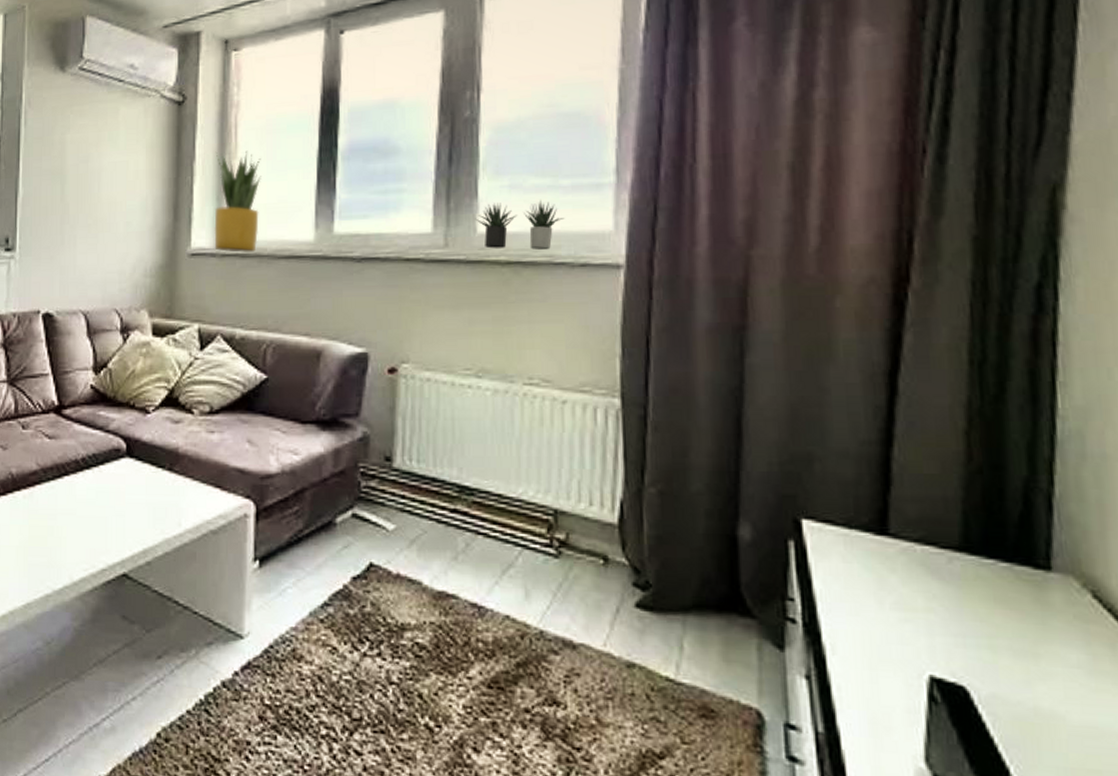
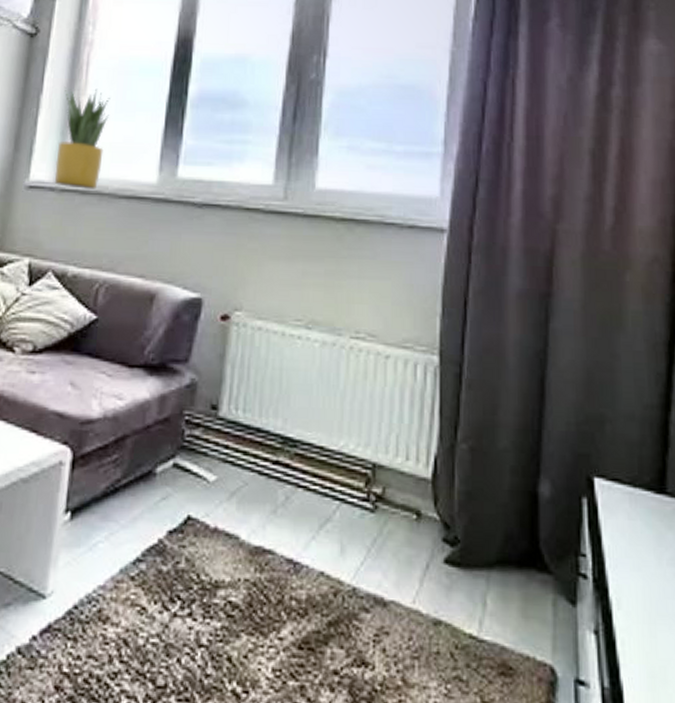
succulent plant: present [475,200,565,251] -> none [314,162,397,210]

